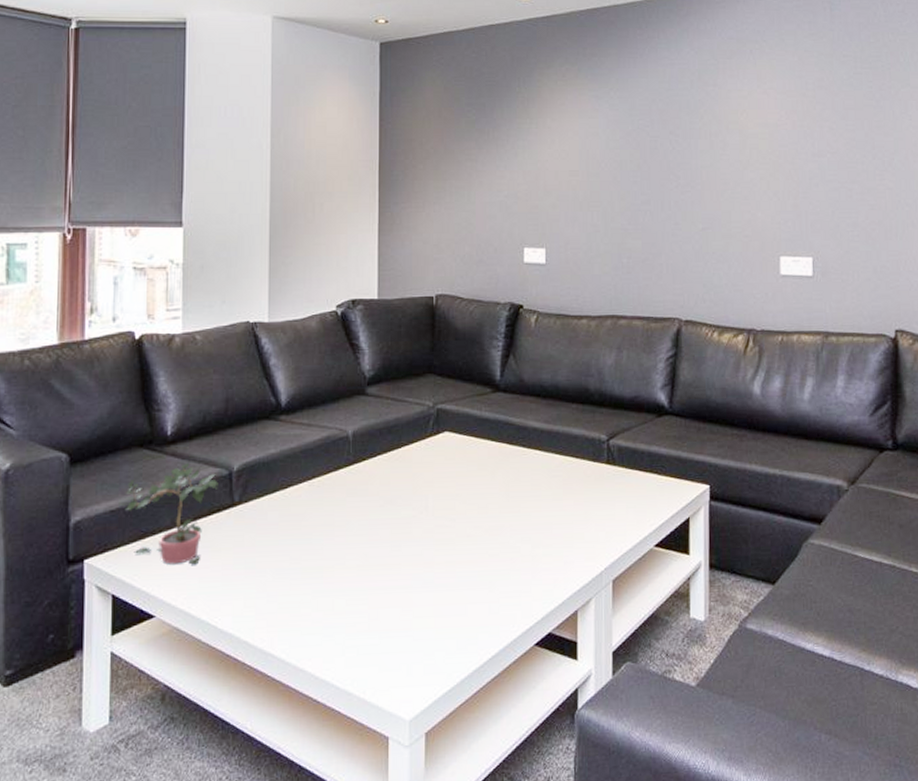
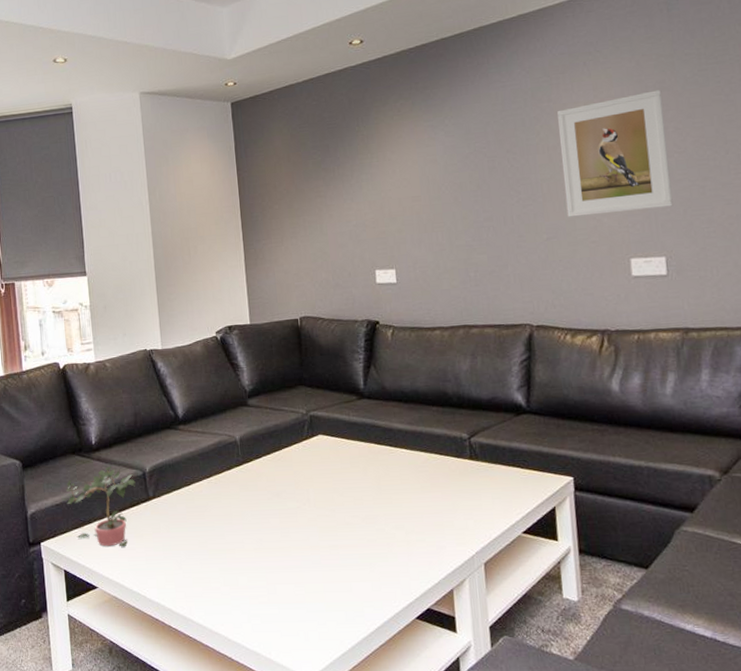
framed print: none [722,88,823,208] -> present [557,90,673,217]

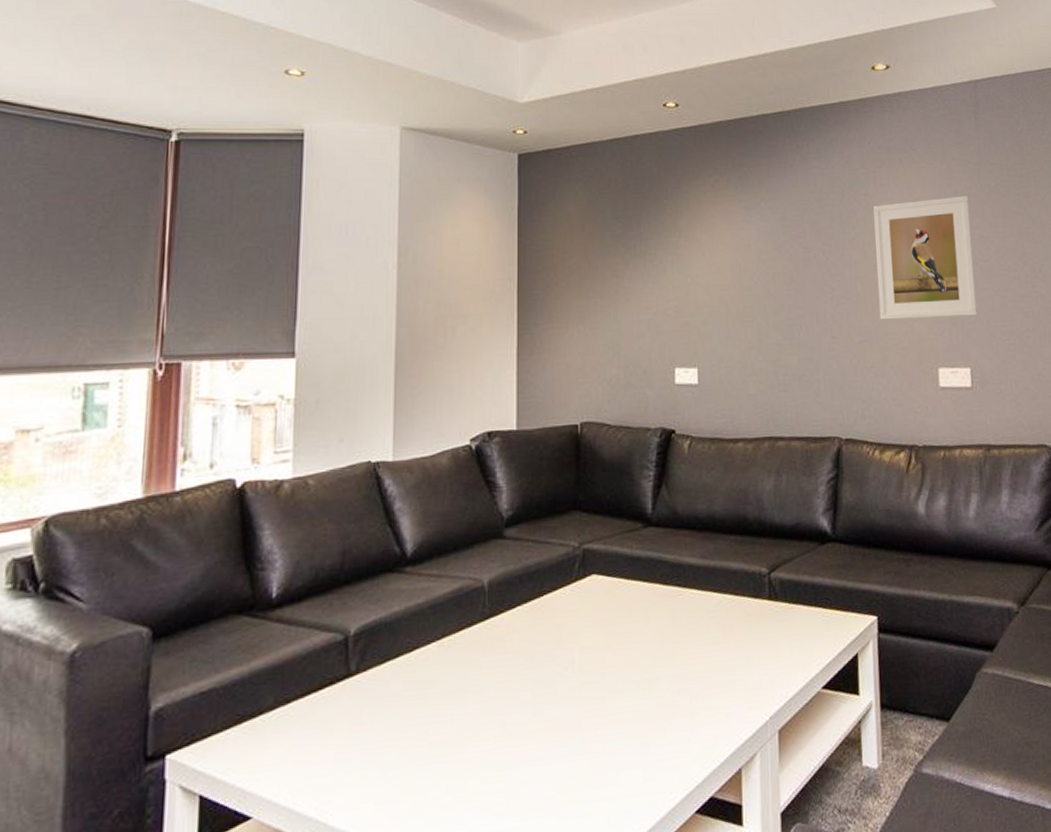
potted plant: present [65,466,136,547] -> none [218,630,332,752]

